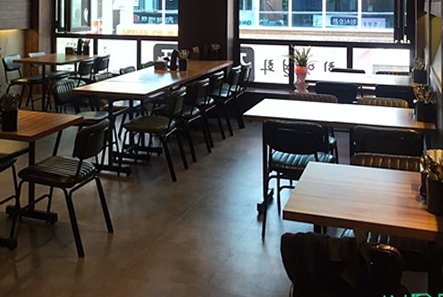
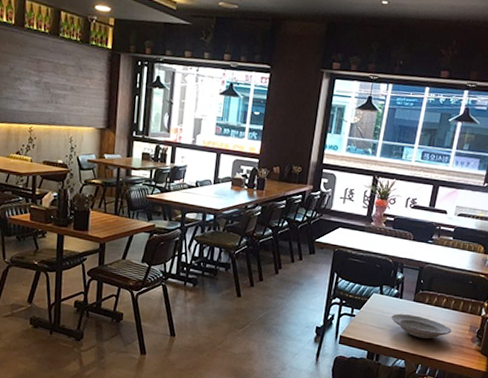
plate: none [331,179,395,203] -> present [391,313,452,339]

